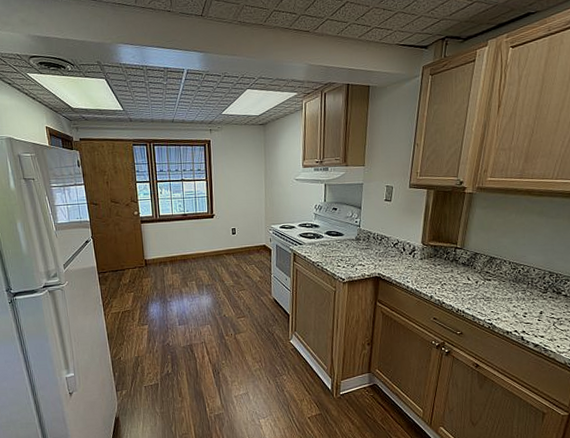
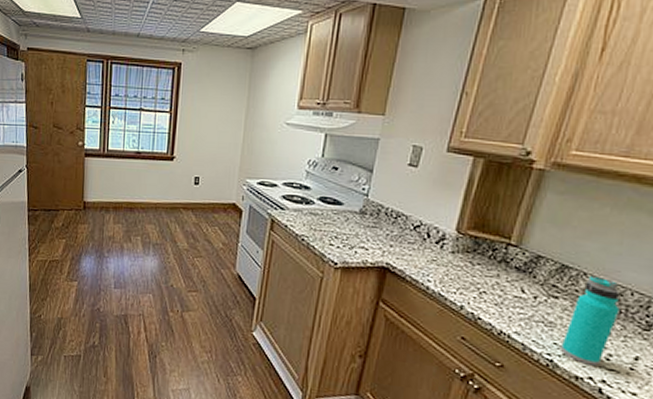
water bottle: none [496,261,528,322] -> present [561,275,620,366]

